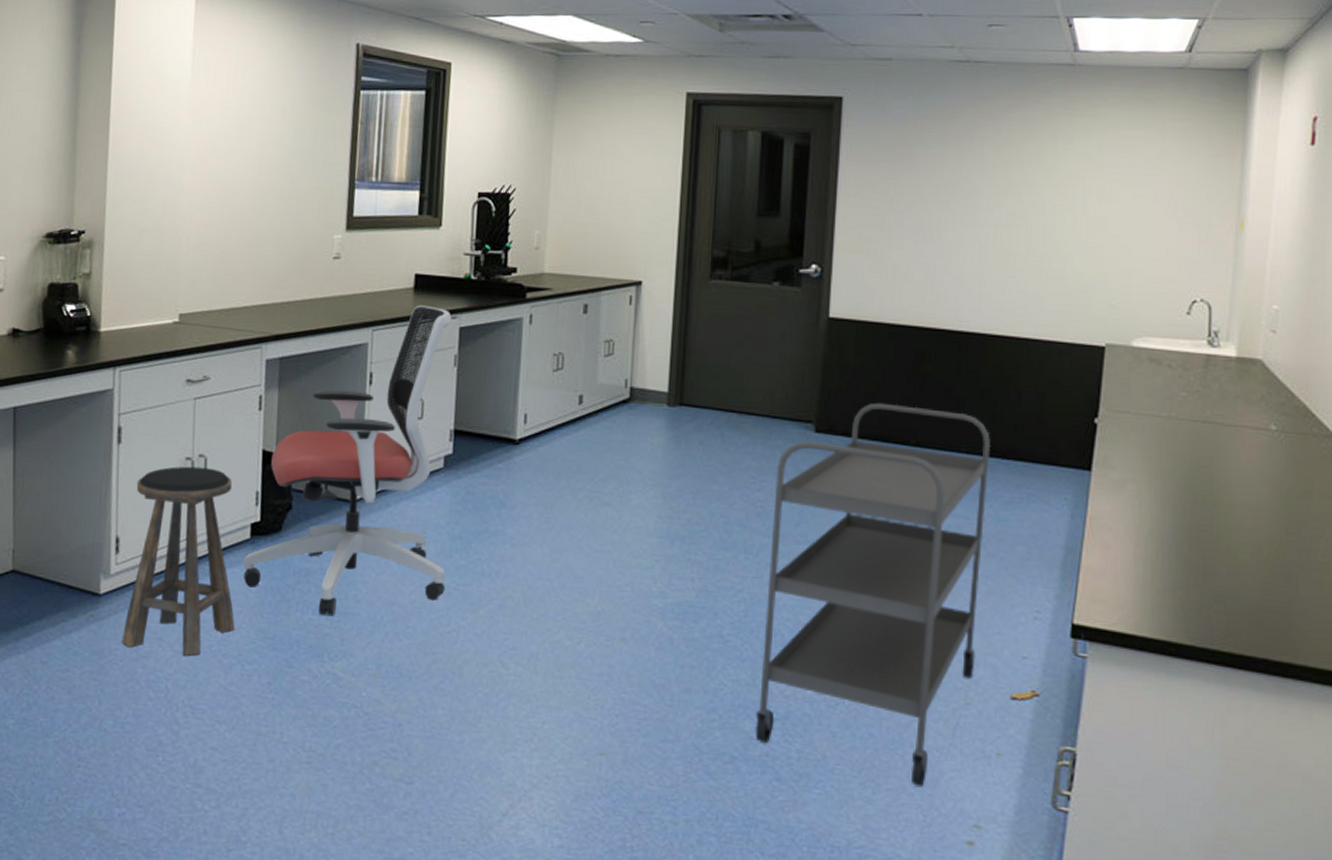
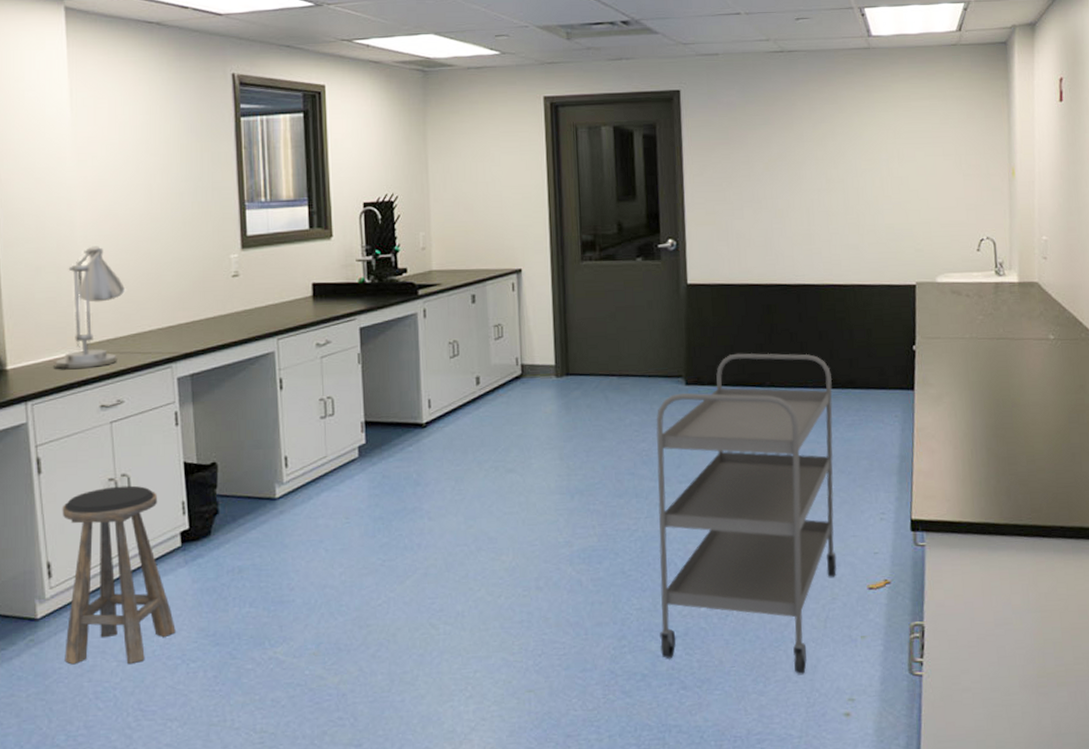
desk lamp: none [144,212,224,339] -> present [52,246,125,370]
office chair: present [242,305,453,616] -> none [176,311,373,606]

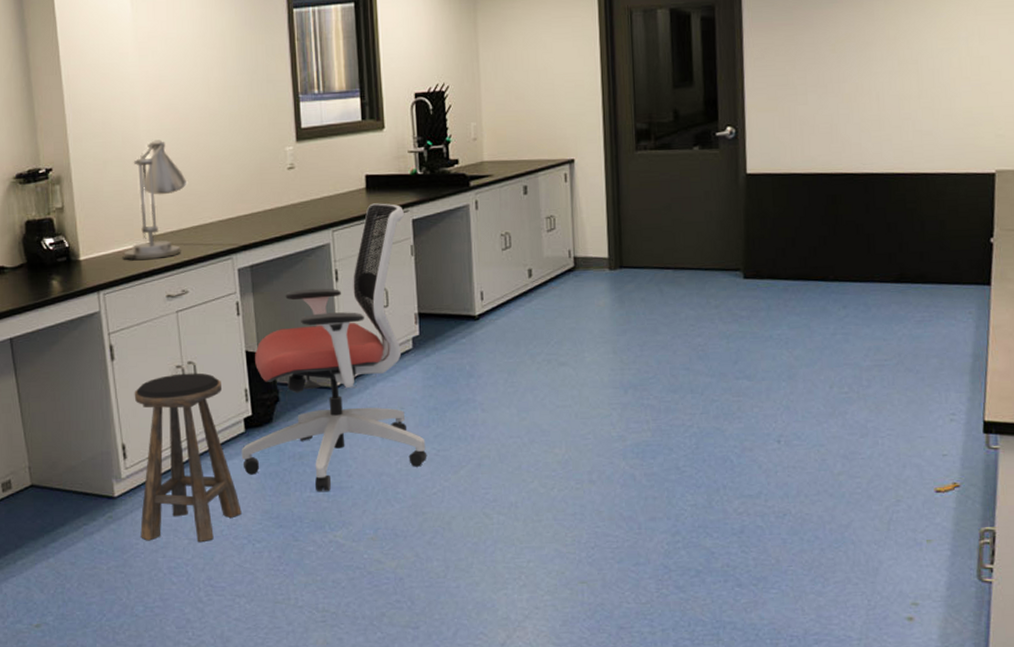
office chair: none [176,311,373,606] -> present [241,203,427,491]
utility cart: present [656,353,837,674] -> none [712,245,902,576]

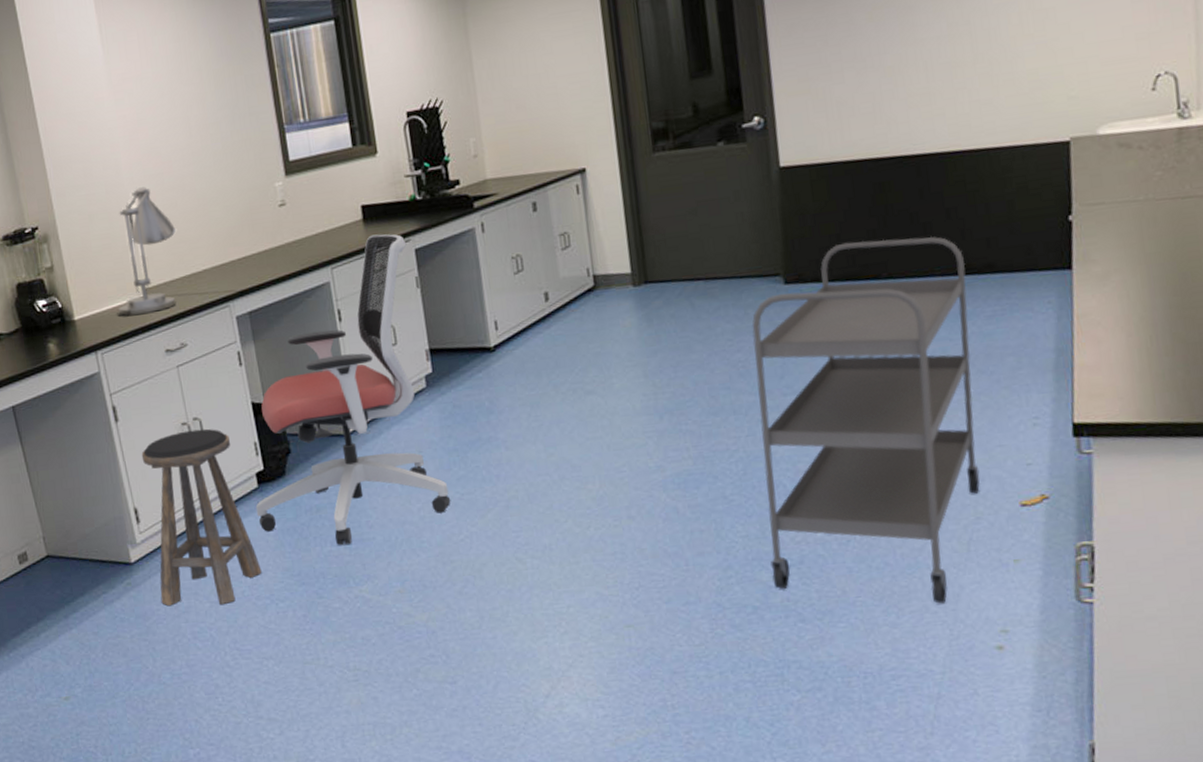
utility cart: none [712,245,902,576] -> present [751,236,980,603]

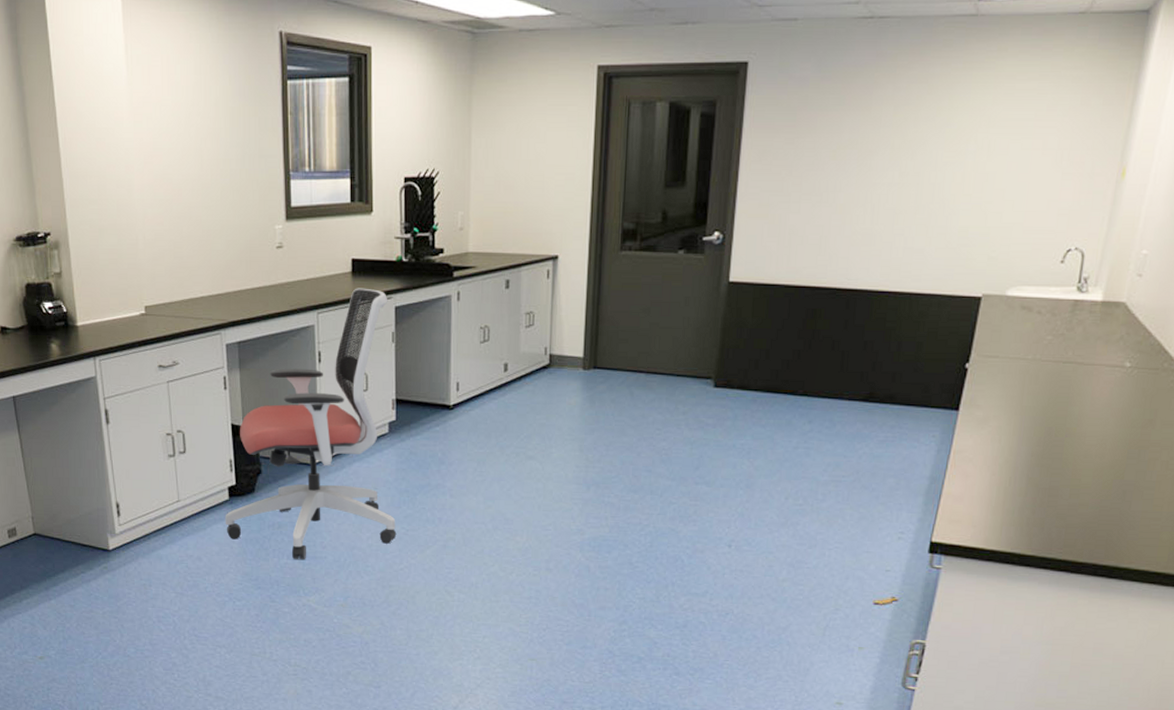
desk lamp: present [116,187,176,317] -> none [116,210,178,330]
stool: present [141,428,262,606] -> none [127,441,224,596]
utility cart: present [751,236,980,603] -> none [658,358,871,675]

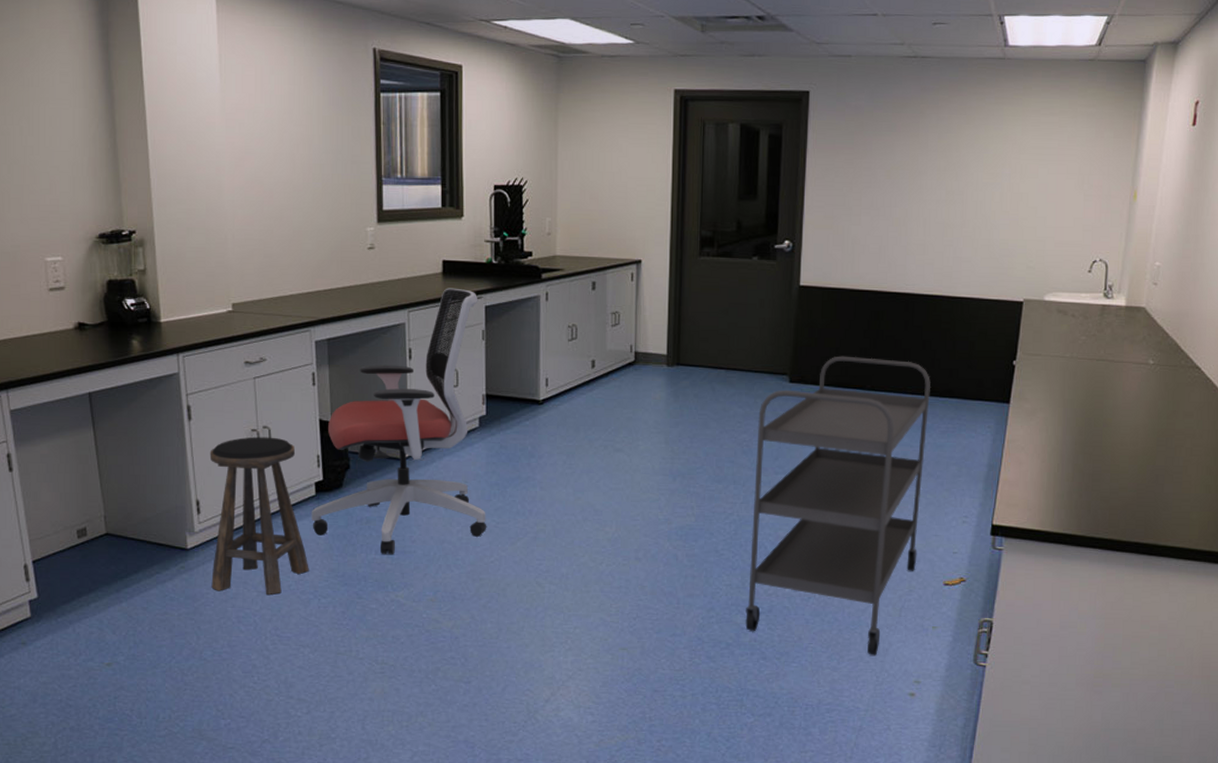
stool: none [127,441,224,596] -> present [209,437,309,595]
utility cart: none [658,358,871,675] -> present [745,356,931,655]

